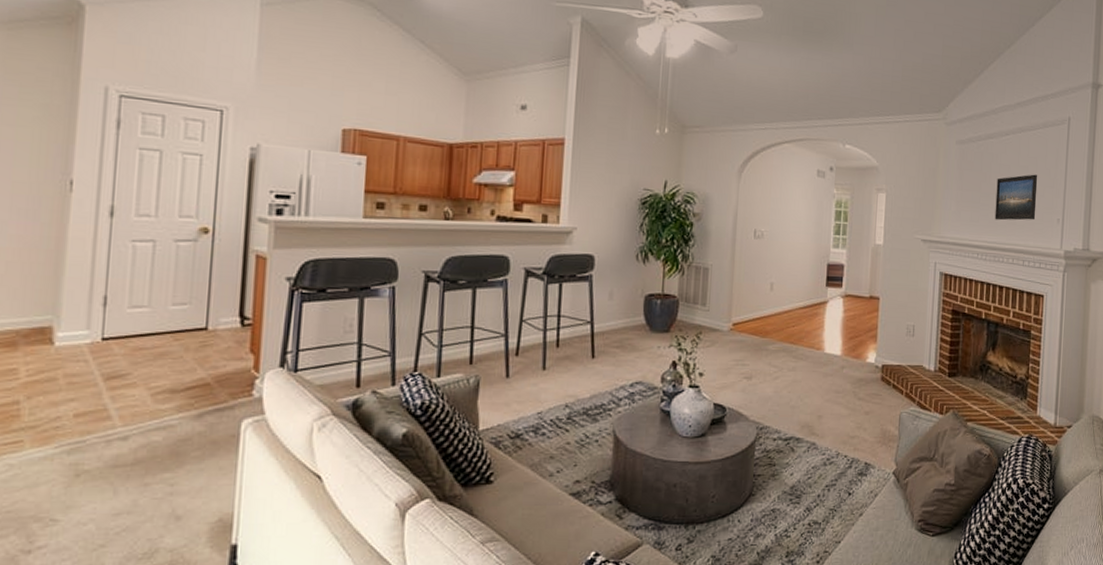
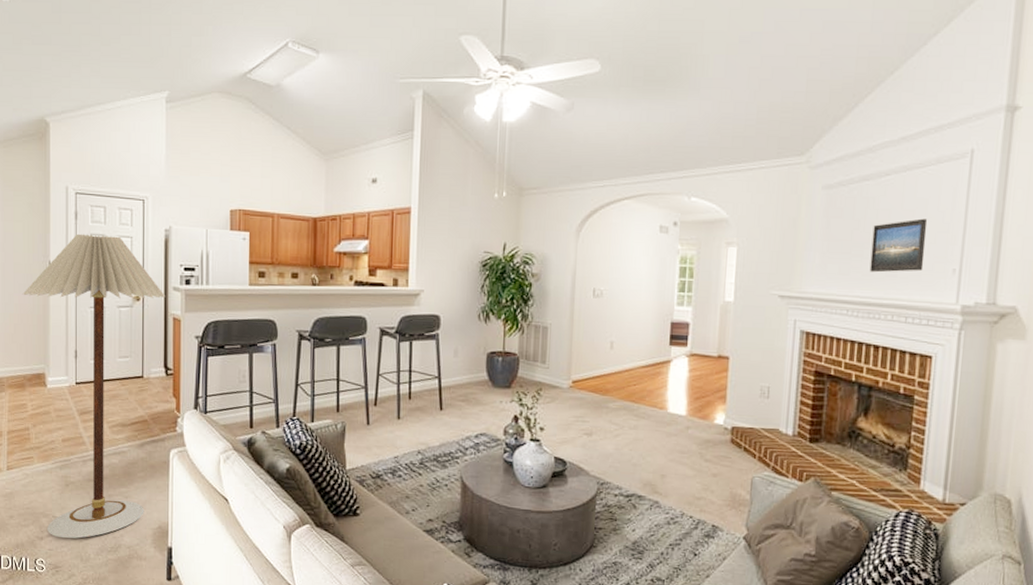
floor lamp: none [22,147,247,549] -> present [22,233,166,539]

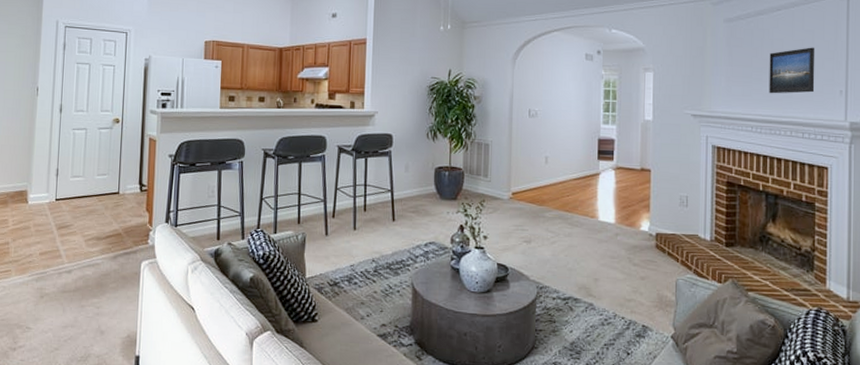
floor lamp: present [22,233,166,539] -> none [10,62,143,349]

